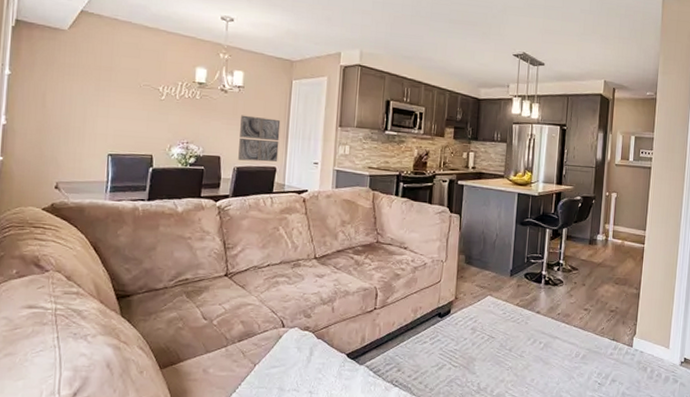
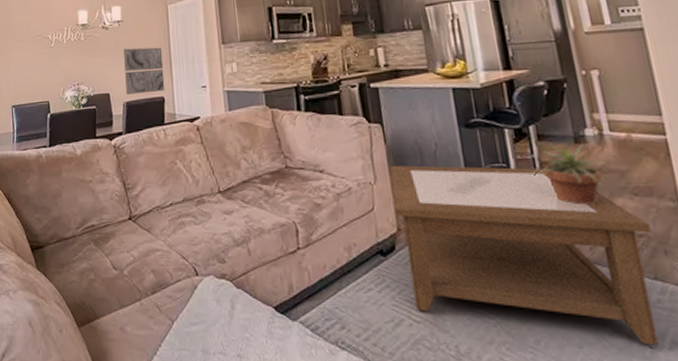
coffee table: none [456,248,619,382] -> present [389,165,659,346]
potted plant: none [560,245,605,289] -> present [537,143,608,205]

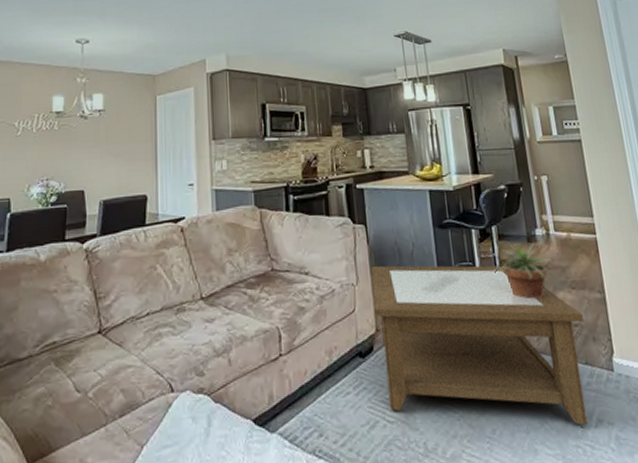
wall art: present [124,47,165,95] -> none [104,140,148,192]

